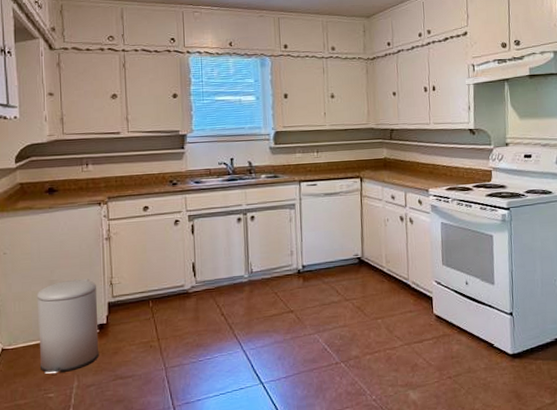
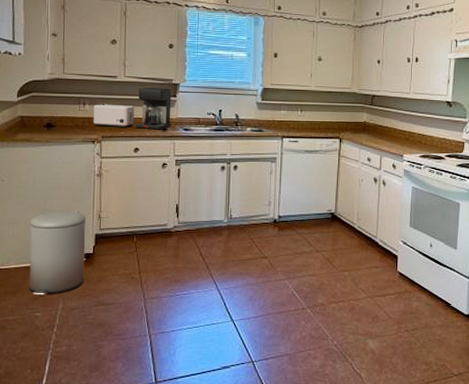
toaster: none [97,162,141,187] -> present [93,104,135,128]
coffee maker: none [143,140,180,186] -> present [135,87,172,130]

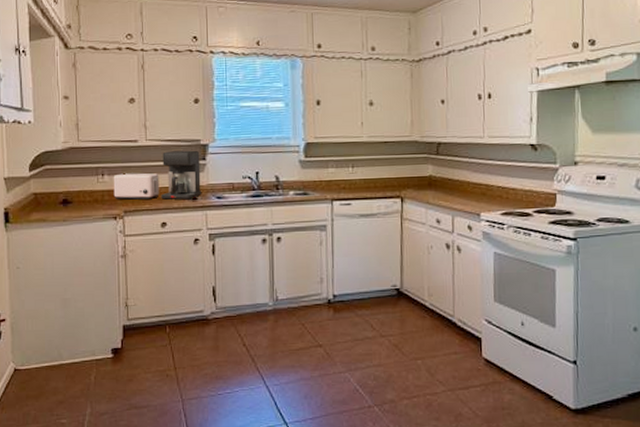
pedal bin: present [29,210,85,295] -> none [50,298,113,399]

